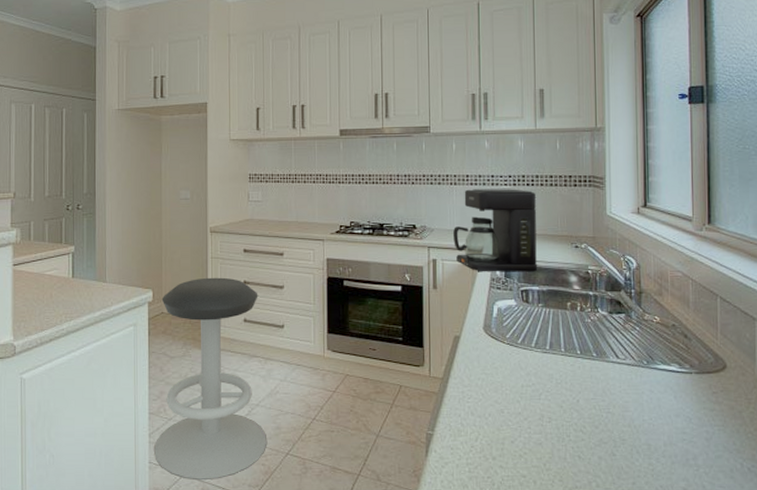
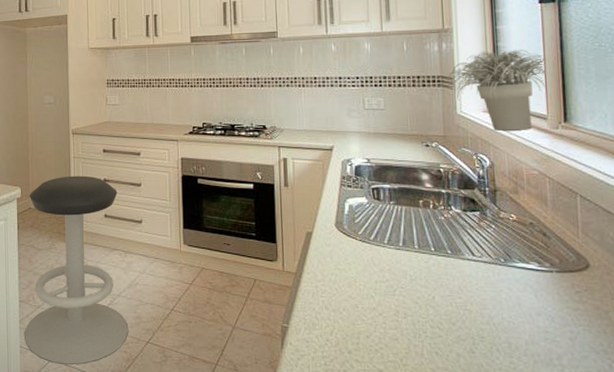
coffee maker: present [453,189,538,272] -> none [303,90,389,171]
potted plant: none [598,150,694,232] -> present [447,50,547,131]

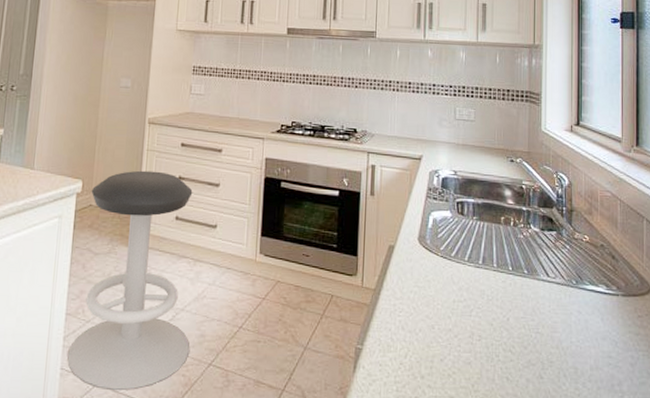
potted plant: present [447,50,547,131] -> none [534,70,624,152]

